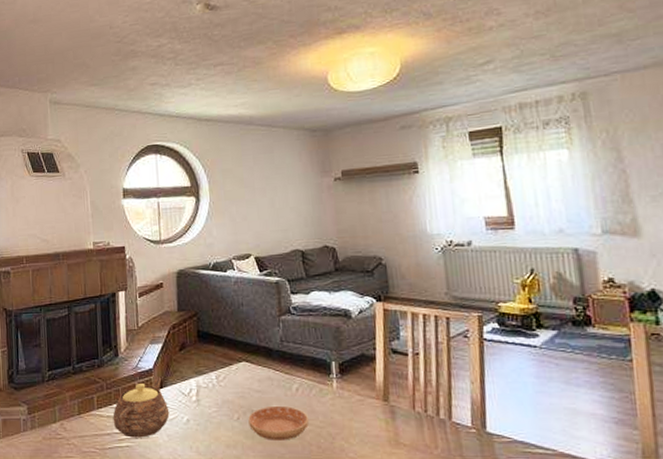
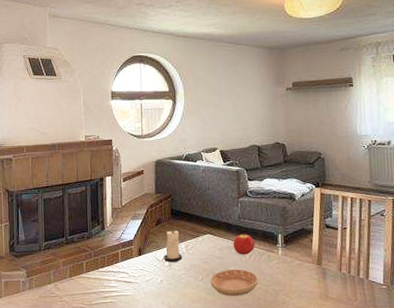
teapot: present [113,377,170,438] -> none [99,246,147,295]
candle: none [190,355,213,398] -> present [164,229,182,263]
fruit: none [275,361,303,388] -> present [233,234,255,255]

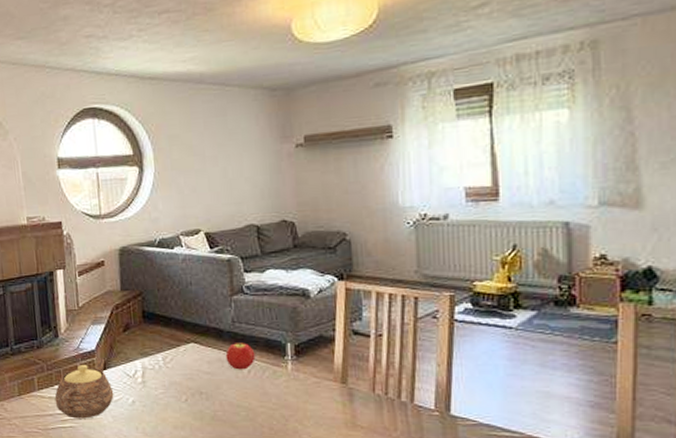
teapot: none [99,246,147,295] -> present [54,358,114,419]
candle: present [164,229,182,263] -> none [135,336,159,379]
saucer: present [210,269,258,296] -> none [197,388,261,422]

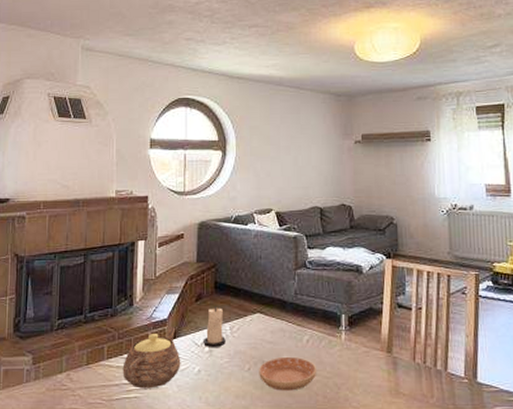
candle: none [135,336,159,379] -> present [203,306,226,348]
saucer: none [197,388,261,422] -> present [259,357,316,391]
fruit: present [225,343,256,370] -> none [287,314,314,340]

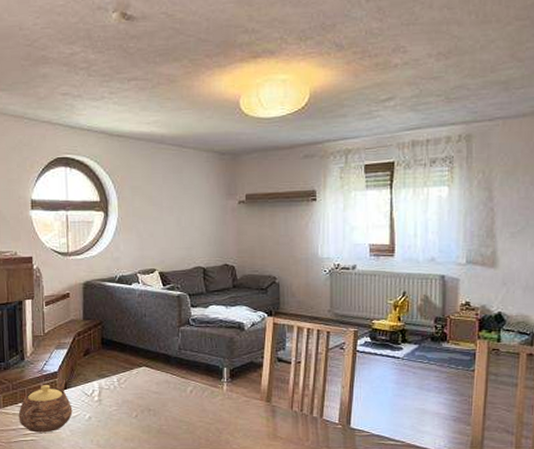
candle: present [203,306,226,348] -> none [93,360,114,398]
saucer: present [259,357,316,391] -> none [146,406,199,435]

